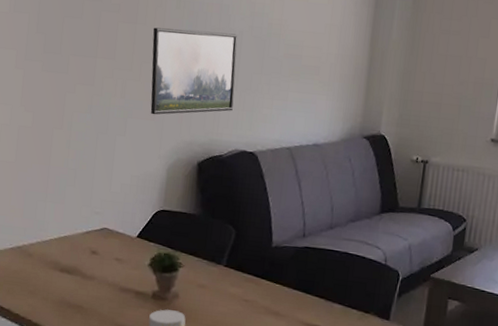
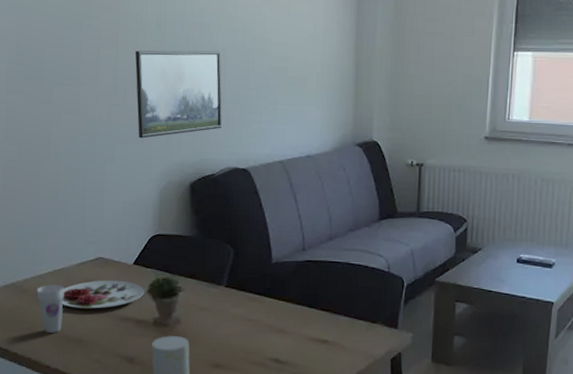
cup: none [41,250,68,298] -> present [37,284,64,334]
plate: none [65,250,146,278] -> present [62,280,144,309]

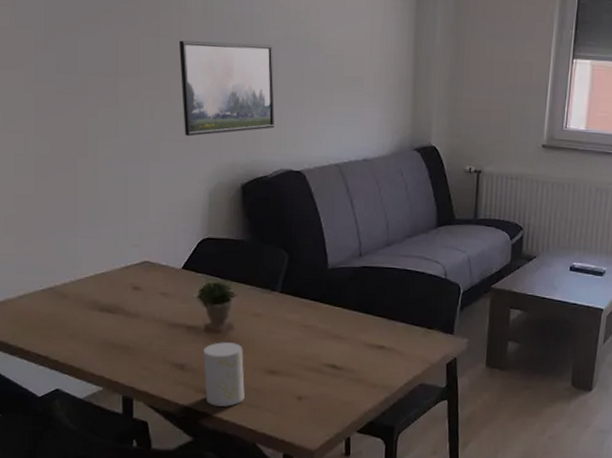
cup: present [37,284,64,334] -> none [77,288,108,341]
plate: present [62,280,144,309] -> none [105,284,194,315]

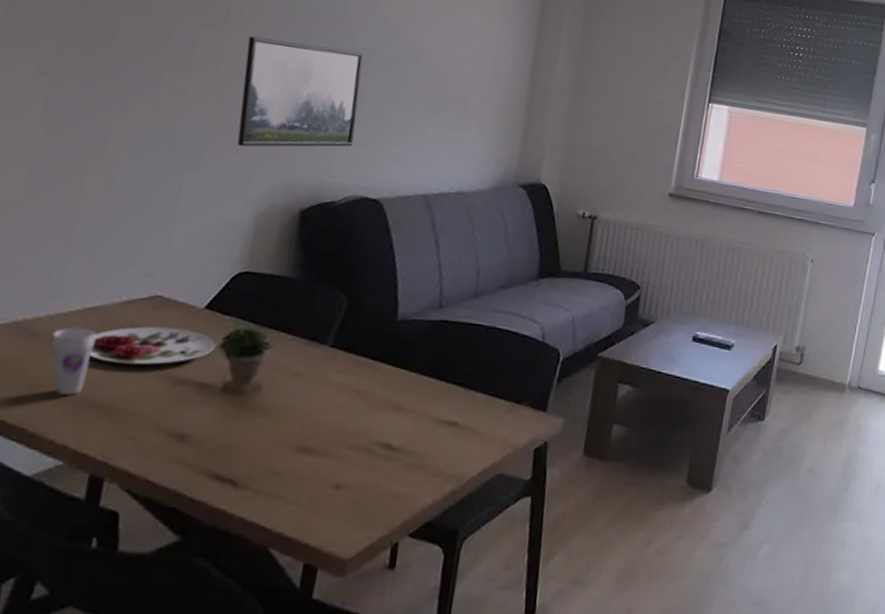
cup: none [77,288,108,341] -> present [52,326,97,396]
plate: none [105,284,194,315] -> present [88,326,216,365]
cup: present [203,342,245,407] -> none [208,407,271,495]

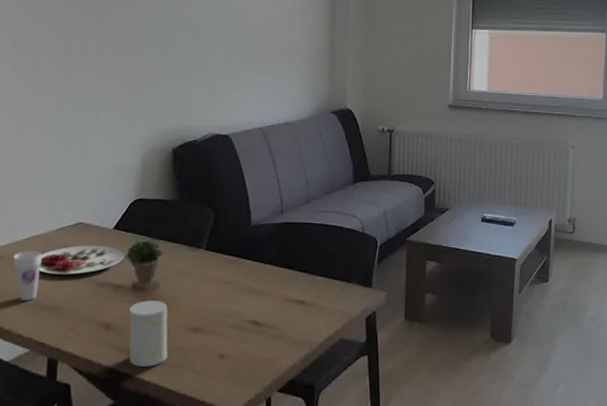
cup: none [208,407,271,495] -> present [129,300,168,367]
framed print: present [237,36,363,147] -> none [123,24,206,107]

